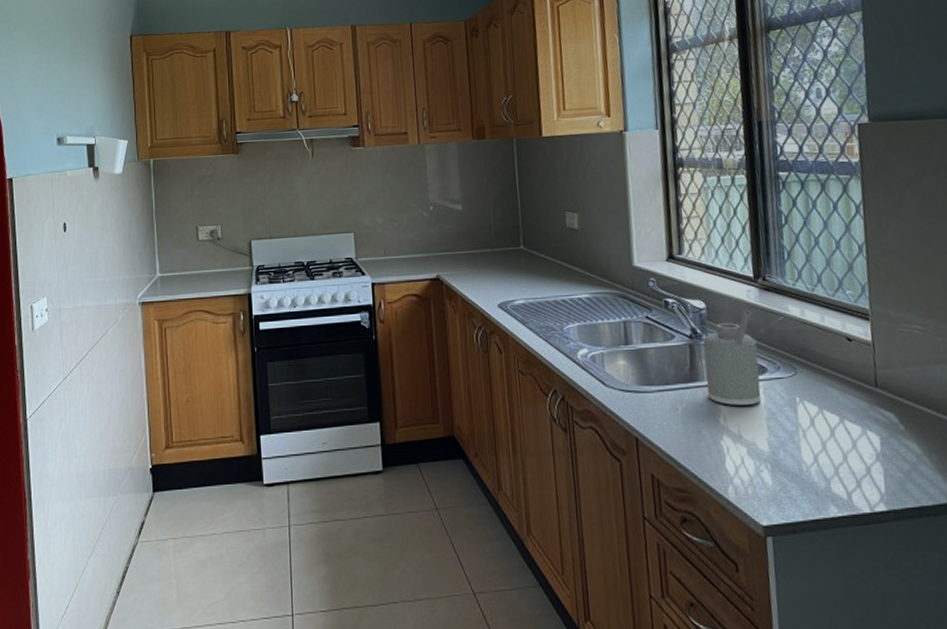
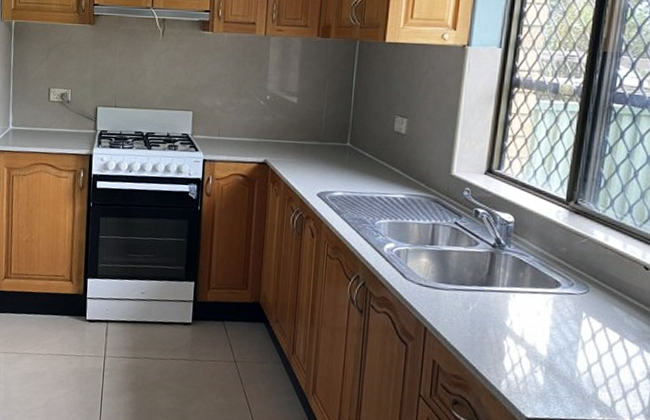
soap dispenser: present [703,309,762,407] -> none [499,228,556,315]

